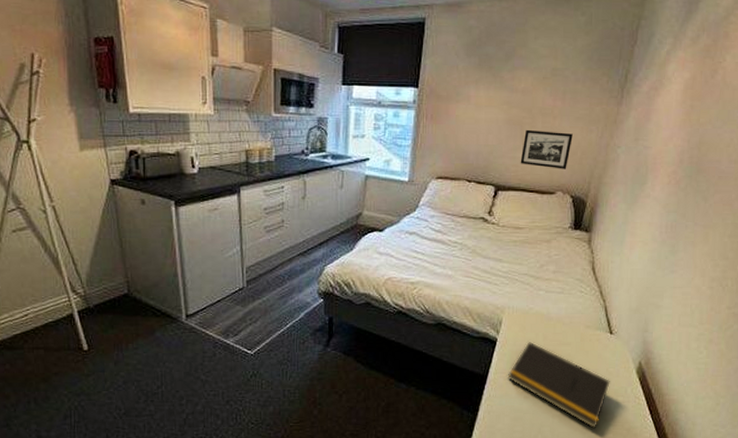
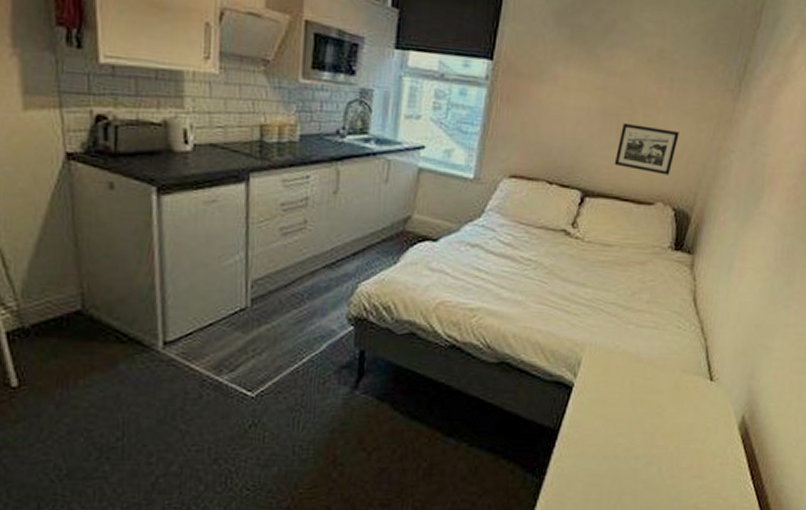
notepad: present [508,342,610,429] -> none [585,388,707,498]

